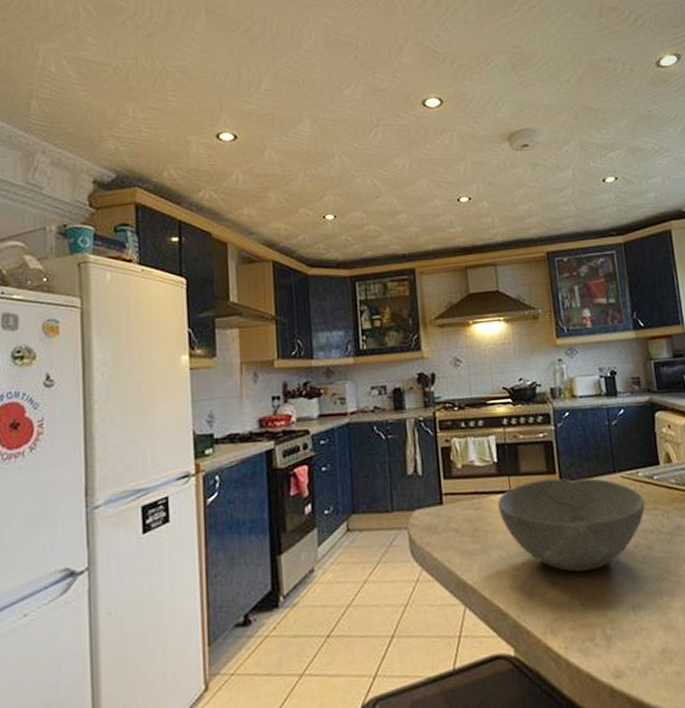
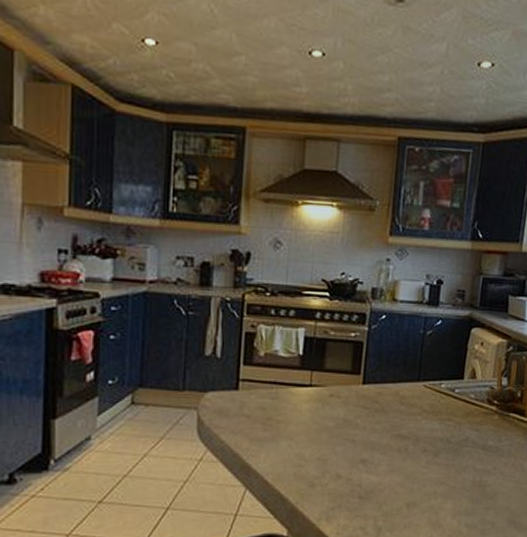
bowl: present [497,478,646,572] -> none [295,379,442,470]

